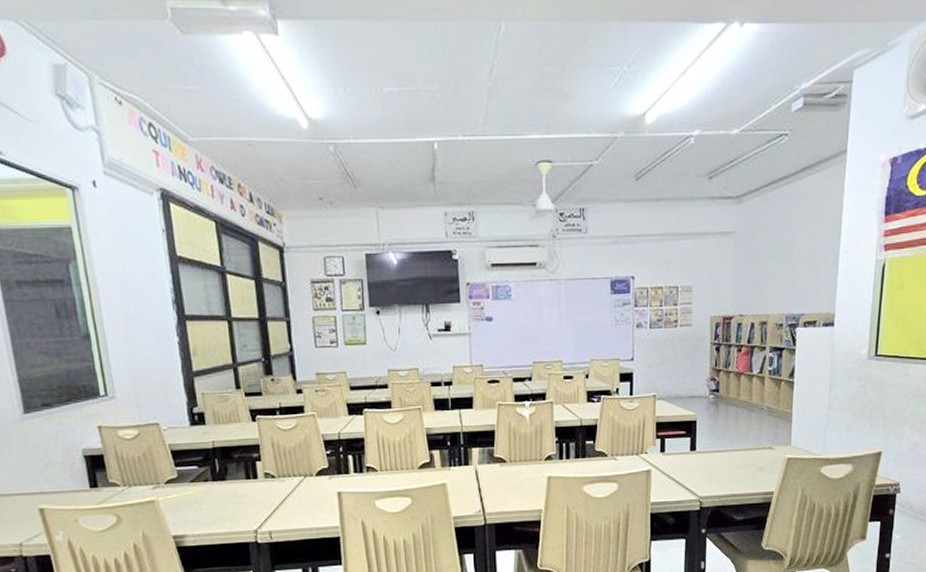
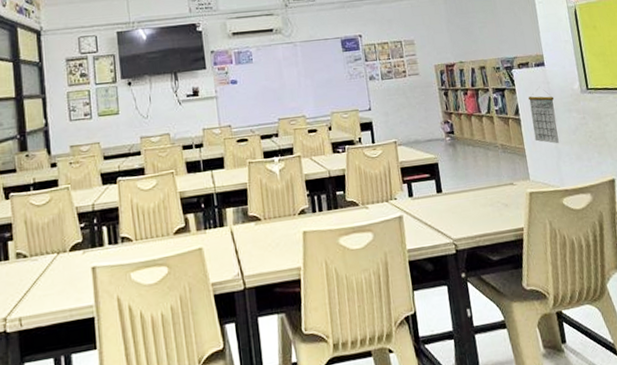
calendar: none [805,352,837,411] -> present [528,89,559,144]

